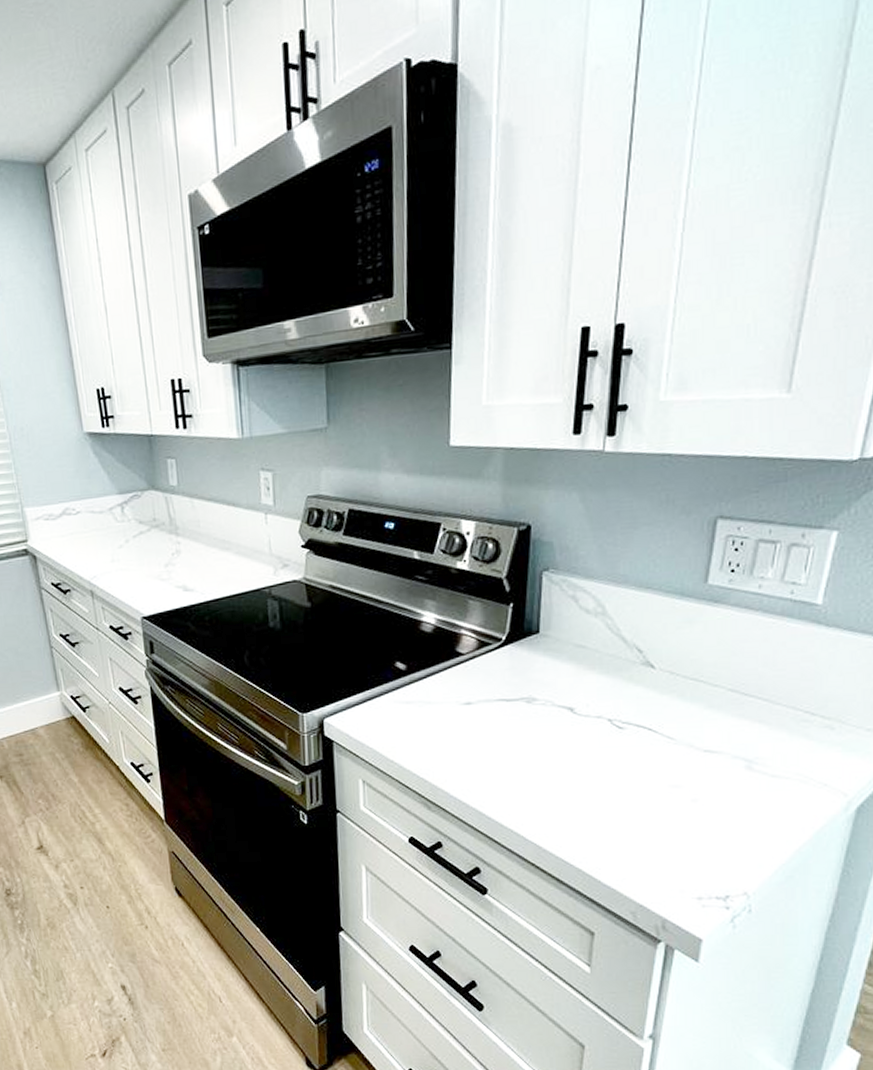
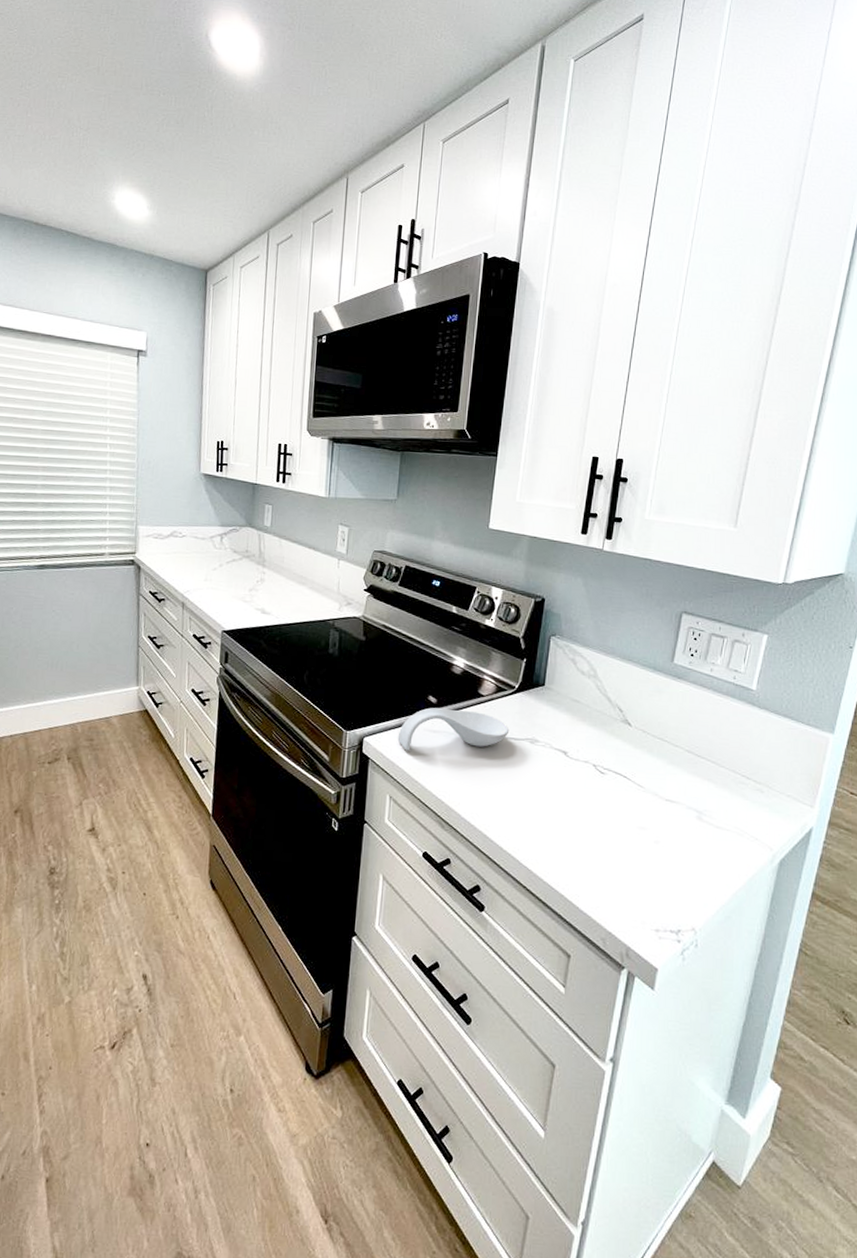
spoon rest: none [364,674,500,728] -> present [397,707,510,751]

